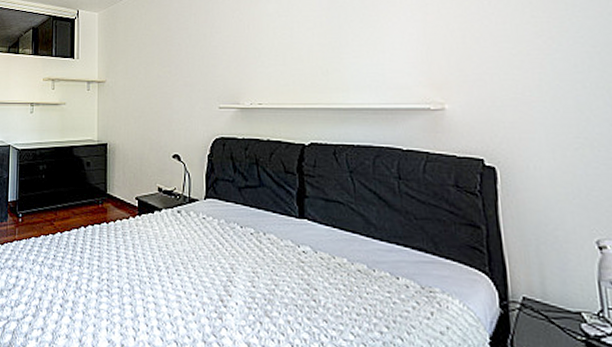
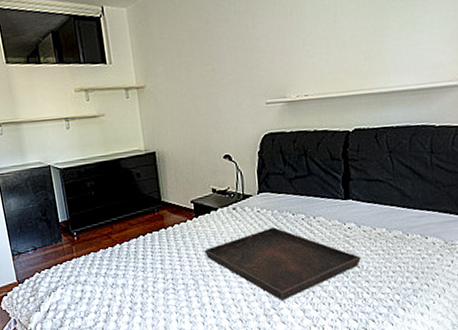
serving tray: none [143,238,318,327] -> present [204,227,361,300]

